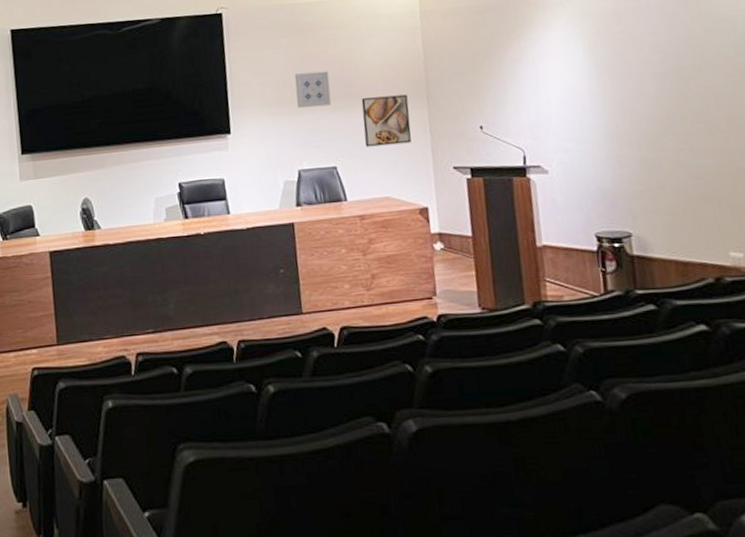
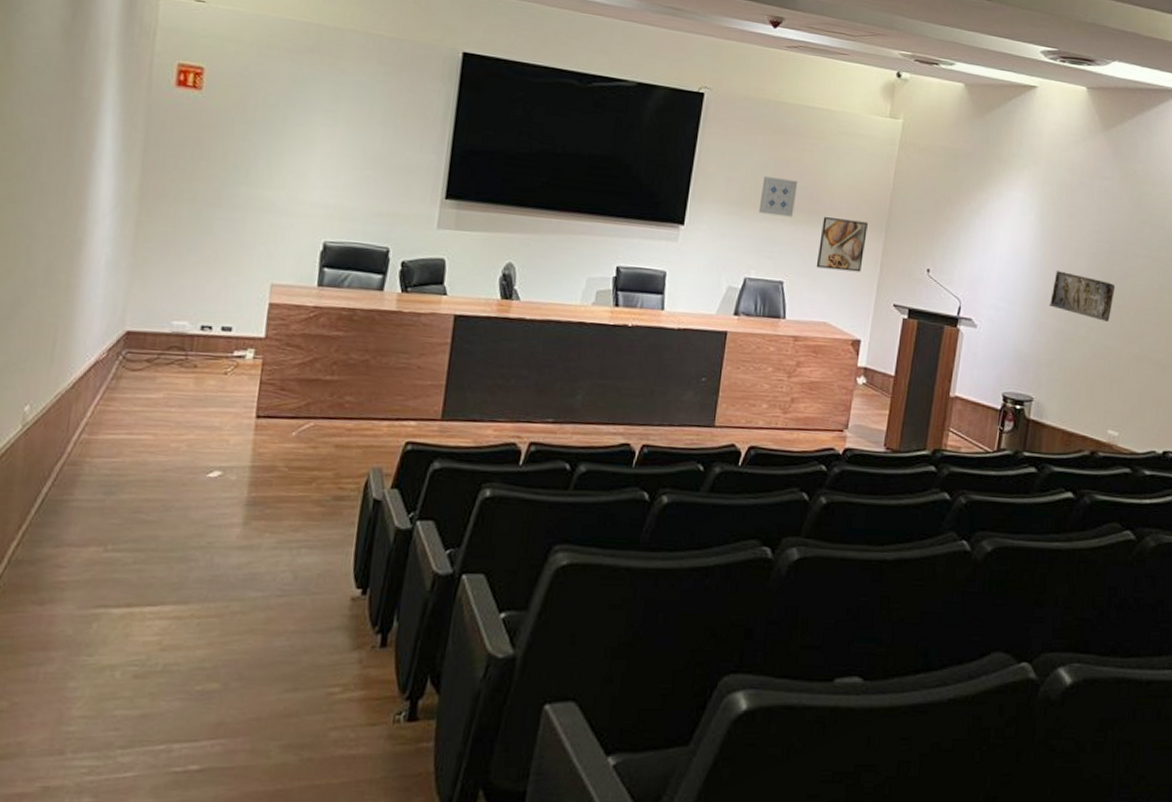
relief sculpture: none [622,99,699,141] -> present [1048,271,1116,322]

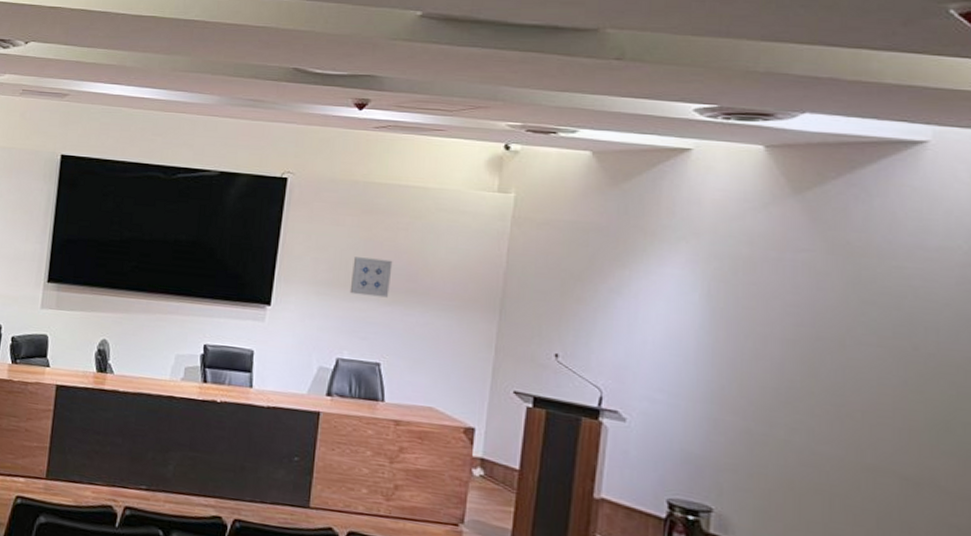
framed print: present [816,217,868,272] -> none [417,297,477,356]
relief sculpture: present [1048,271,1116,322] -> none [727,359,828,423]

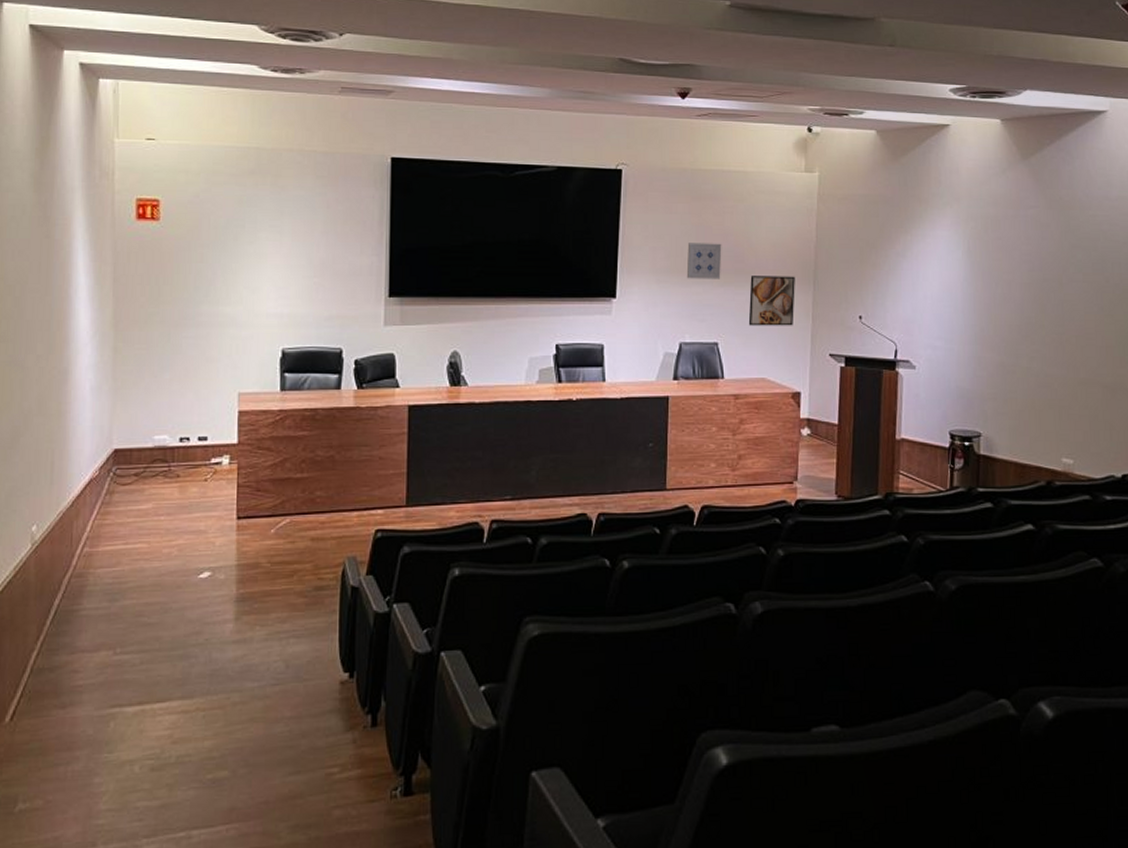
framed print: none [417,297,477,356] -> present [748,276,795,326]

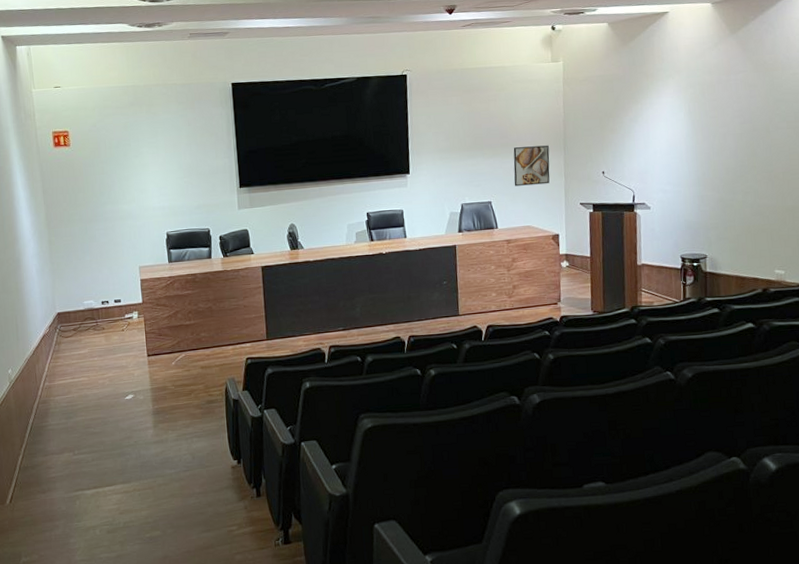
wall art: present [686,243,722,280] -> none [462,124,490,155]

